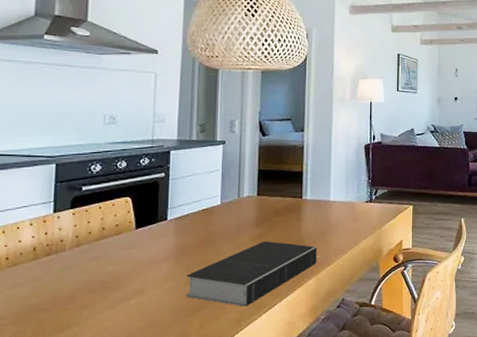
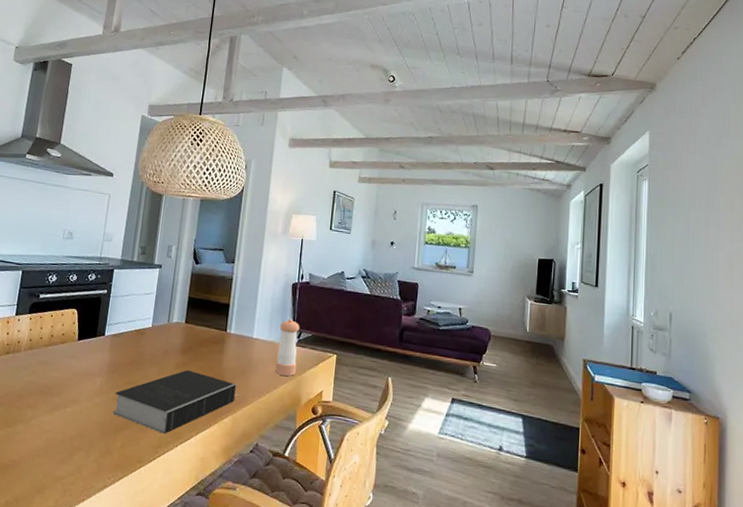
pepper shaker: none [355,178,376,233] -> present [275,319,300,377]

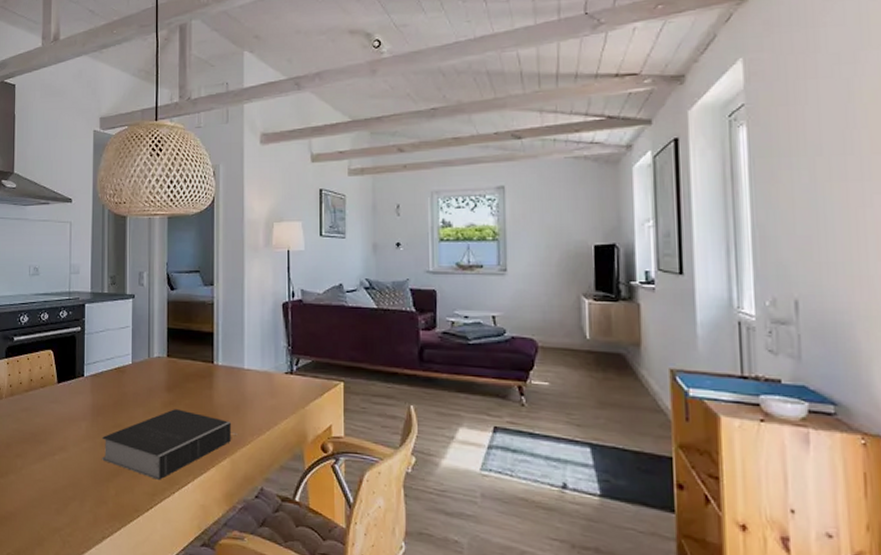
pepper shaker: present [275,319,300,377] -> none [273,344,297,411]

